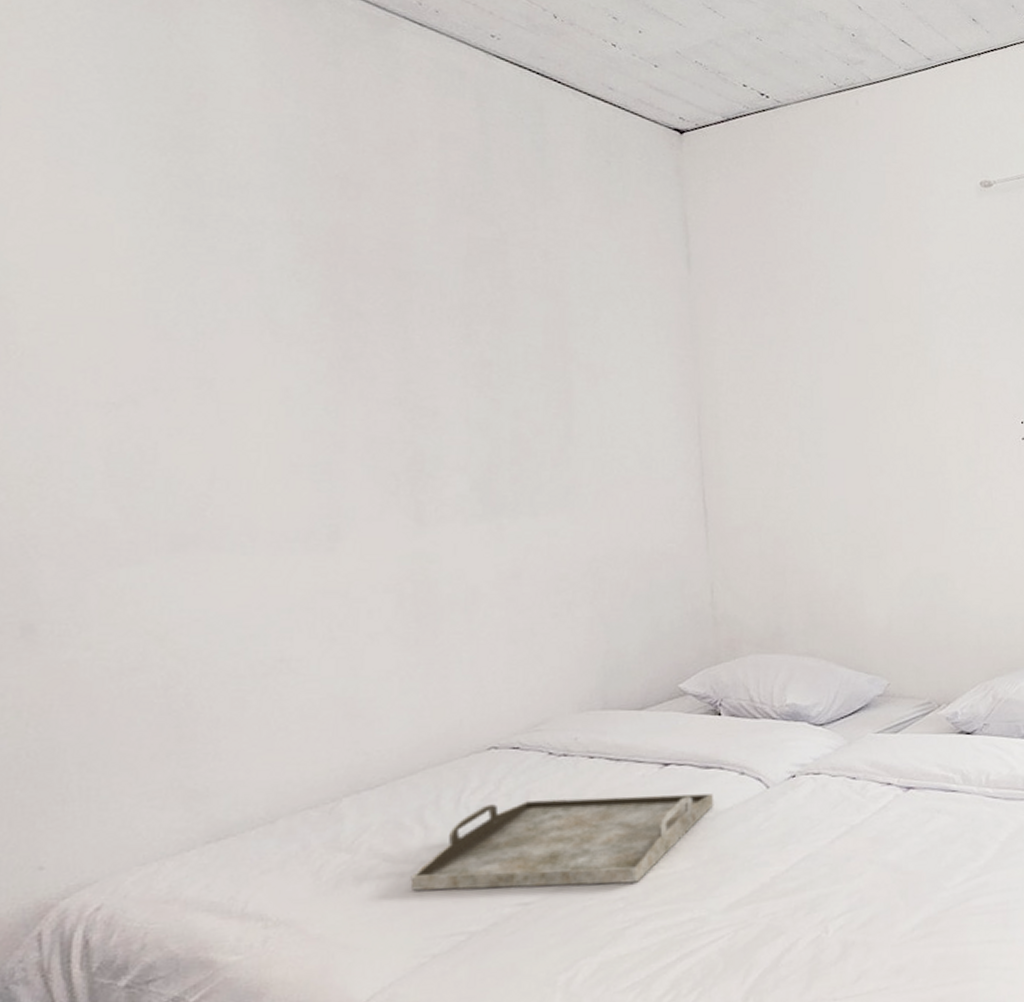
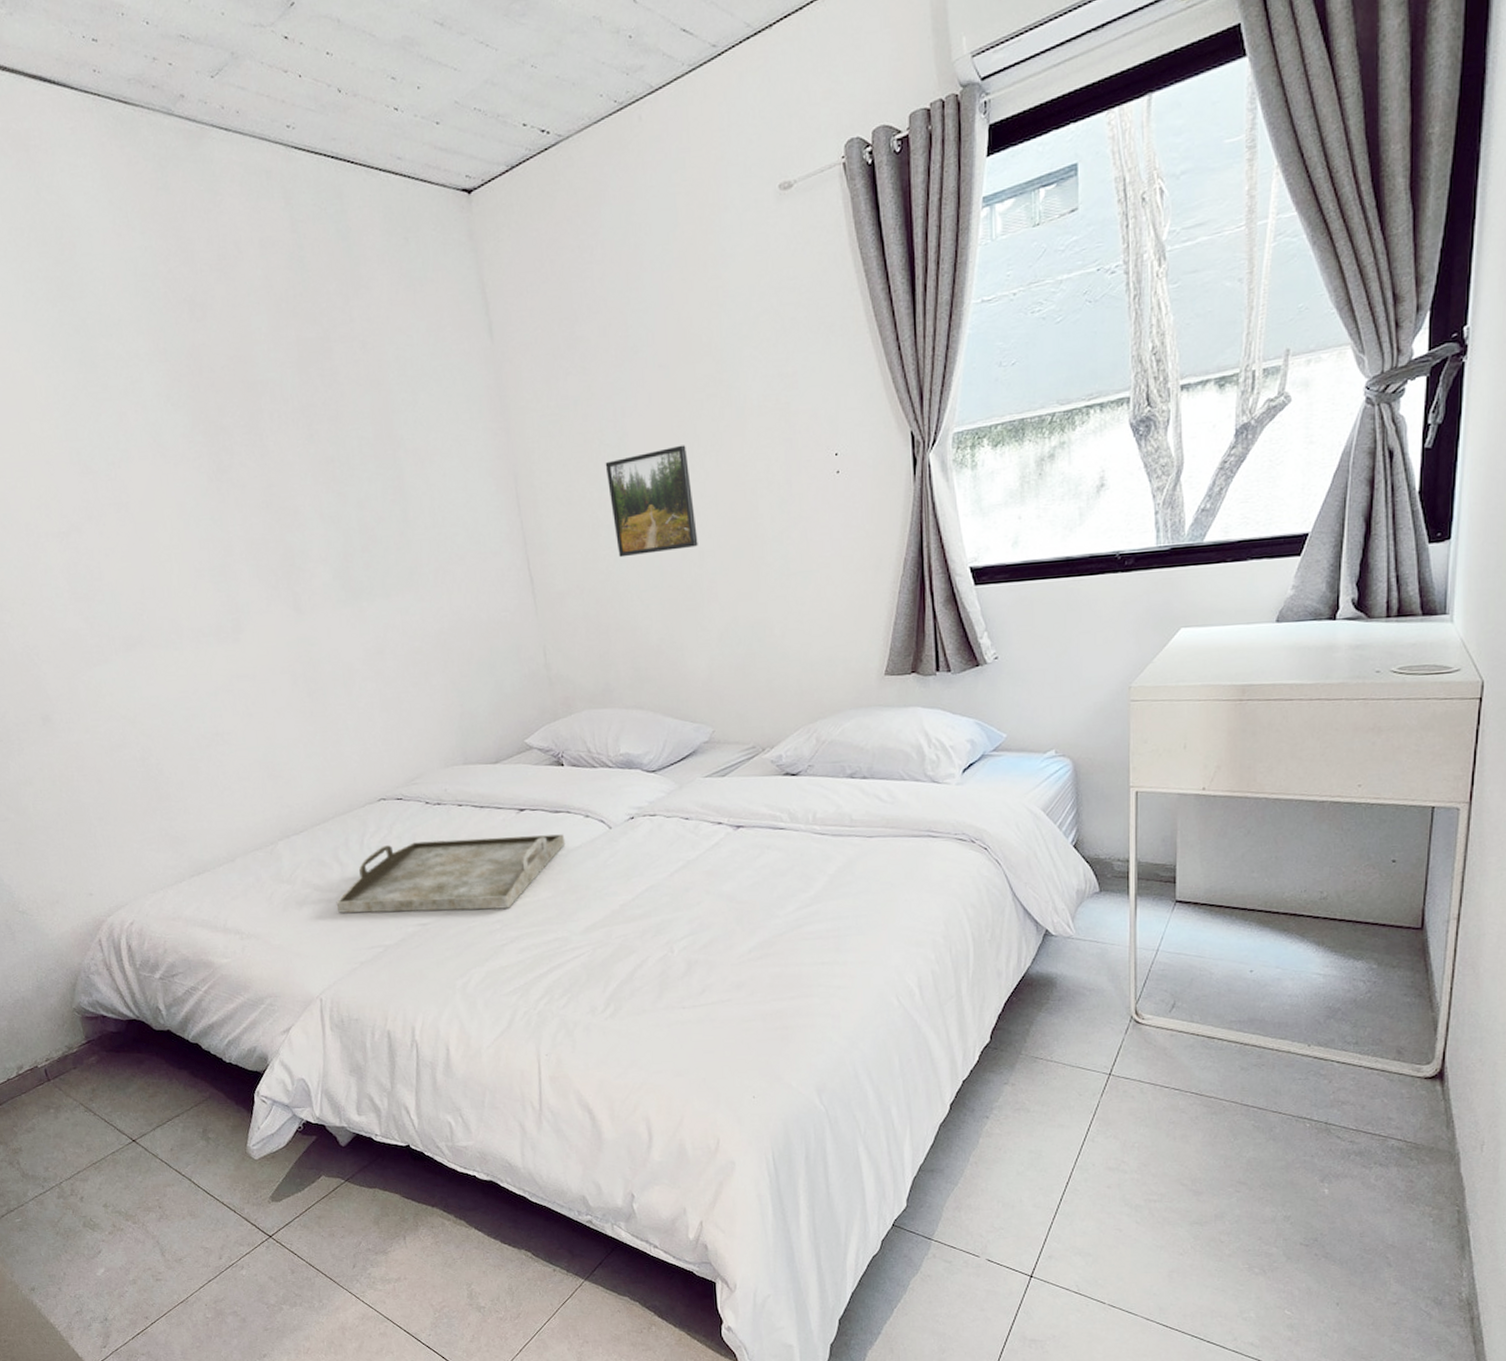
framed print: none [796,396,885,498] -> present [605,445,698,558]

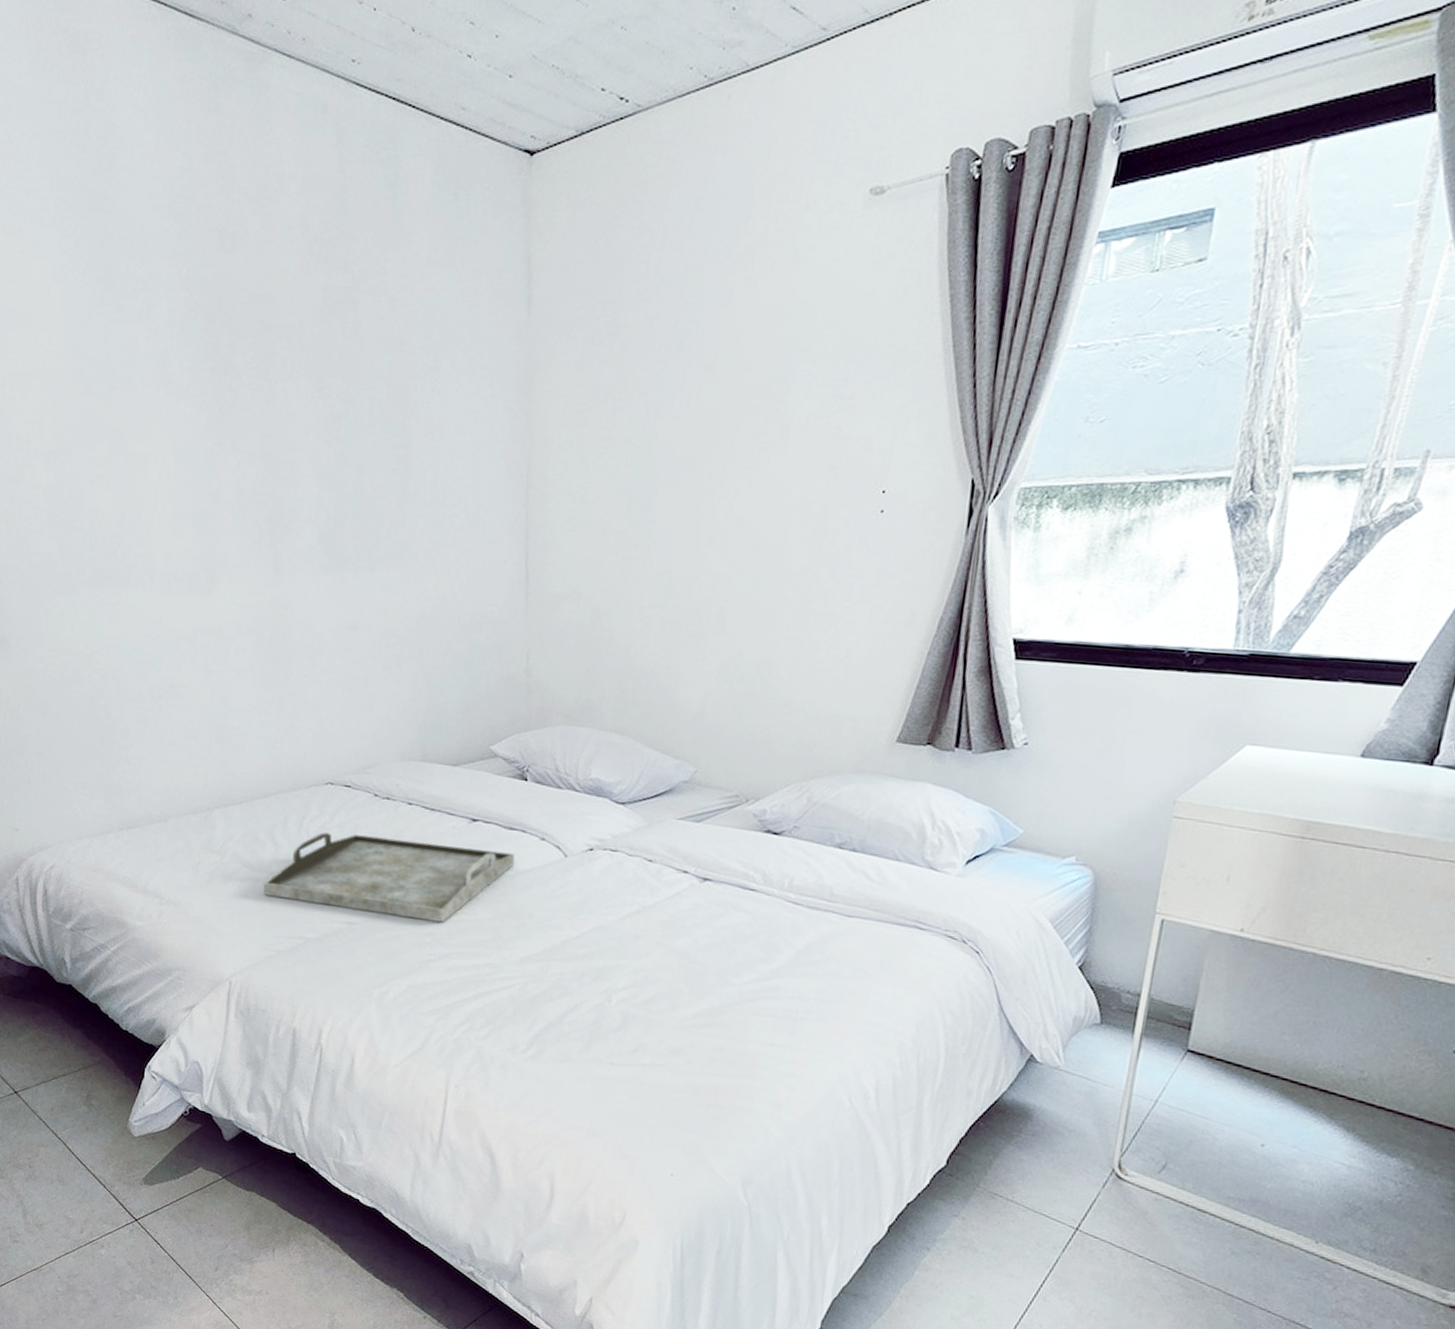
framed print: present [605,445,698,558] -> none [625,456,719,569]

